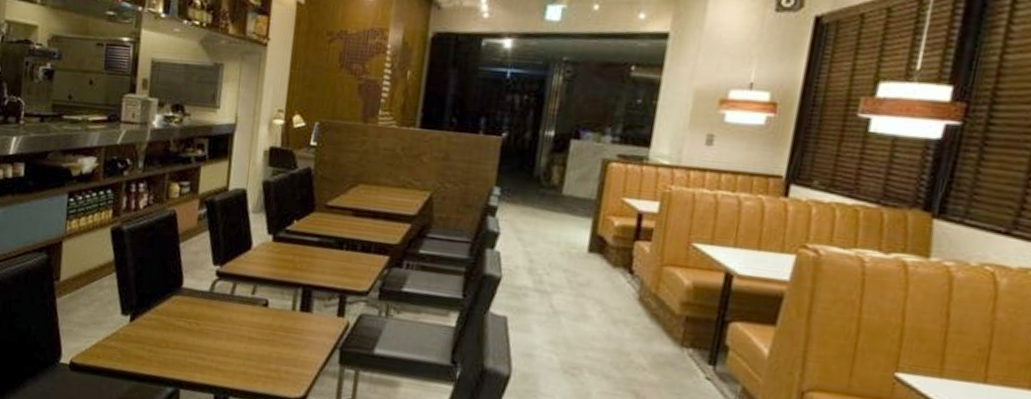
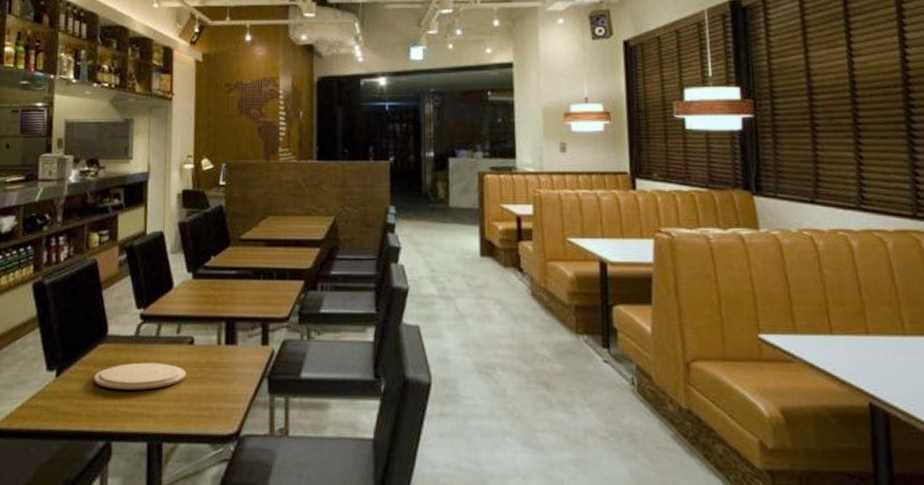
plate: none [166,317,258,345] -> present [94,362,186,390]

